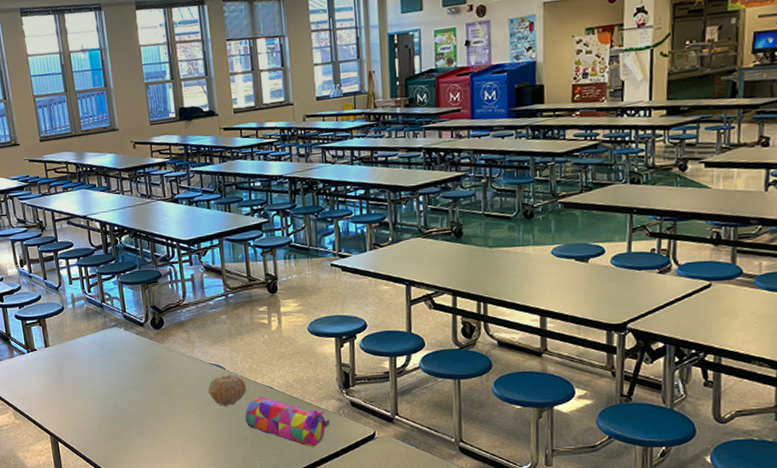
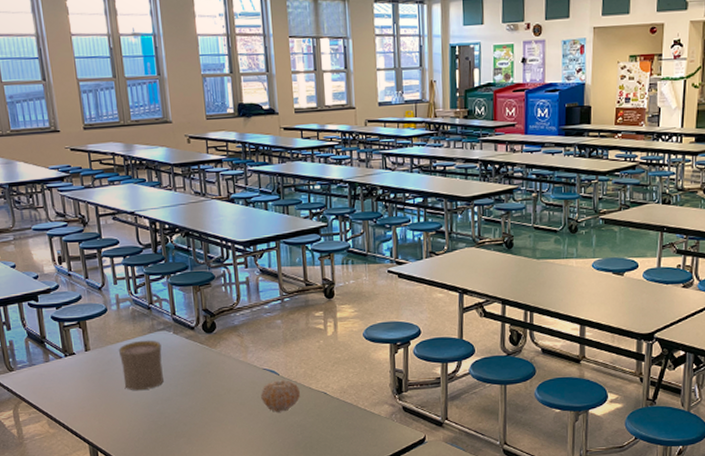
cup: none [74,336,116,385] -> present [118,340,164,391]
pencil case: present [245,396,330,447] -> none [298,402,383,452]

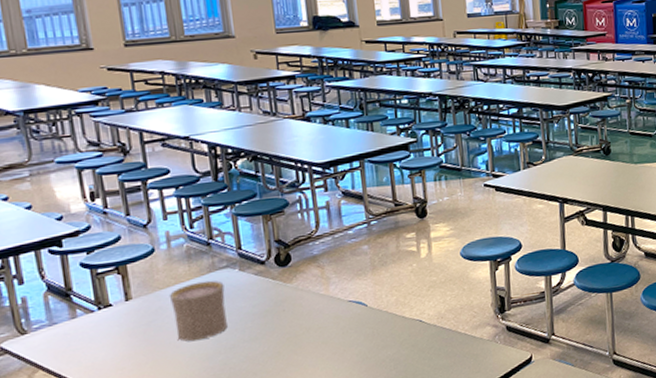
fruit: present [261,380,300,412] -> none [346,310,392,348]

